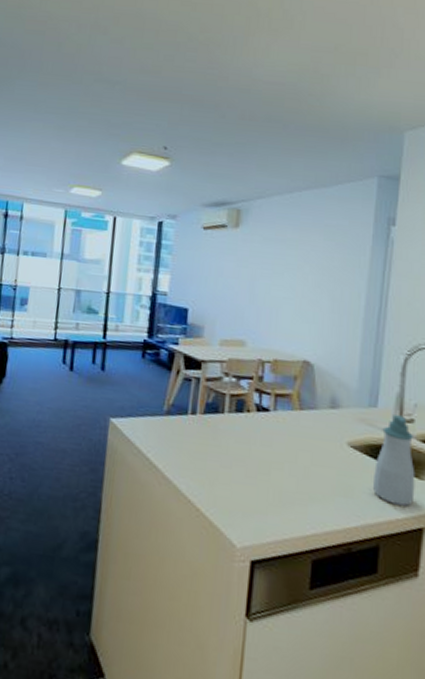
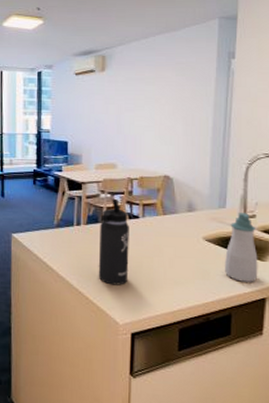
thermos bottle: none [213,383,257,496] -> present [98,198,129,285]

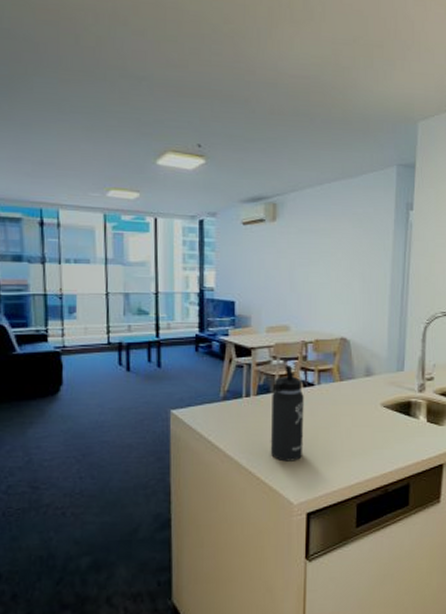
soap bottle: present [224,213,258,282] -> none [402,375,436,449]

